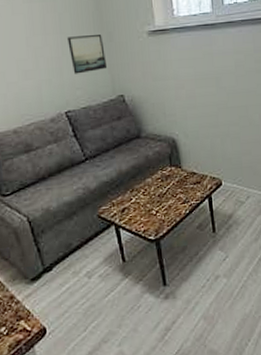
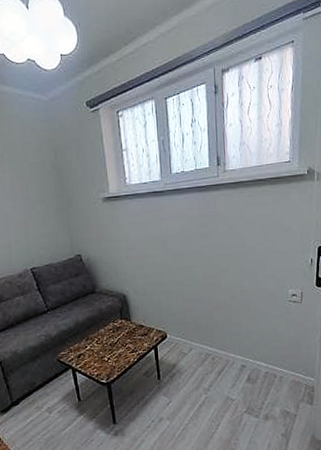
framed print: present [67,33,108,74] -> none [33,200,67,236]

